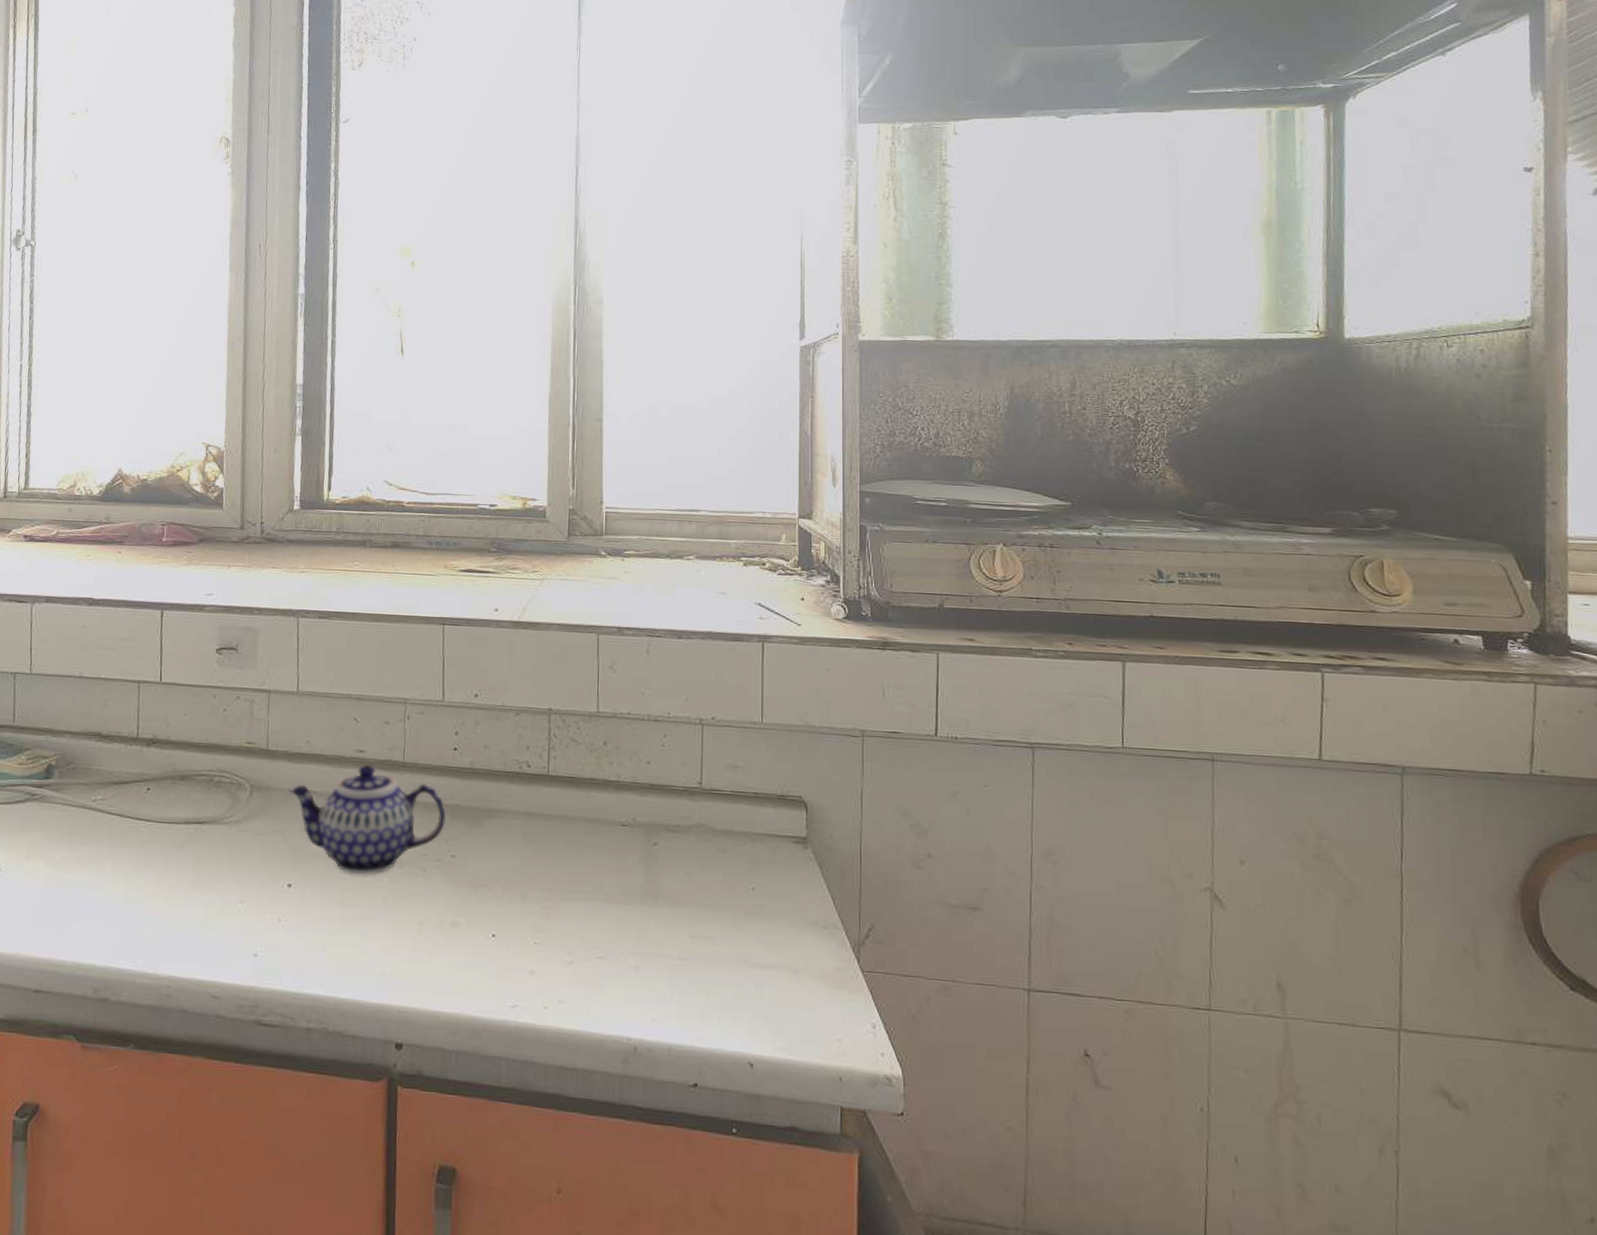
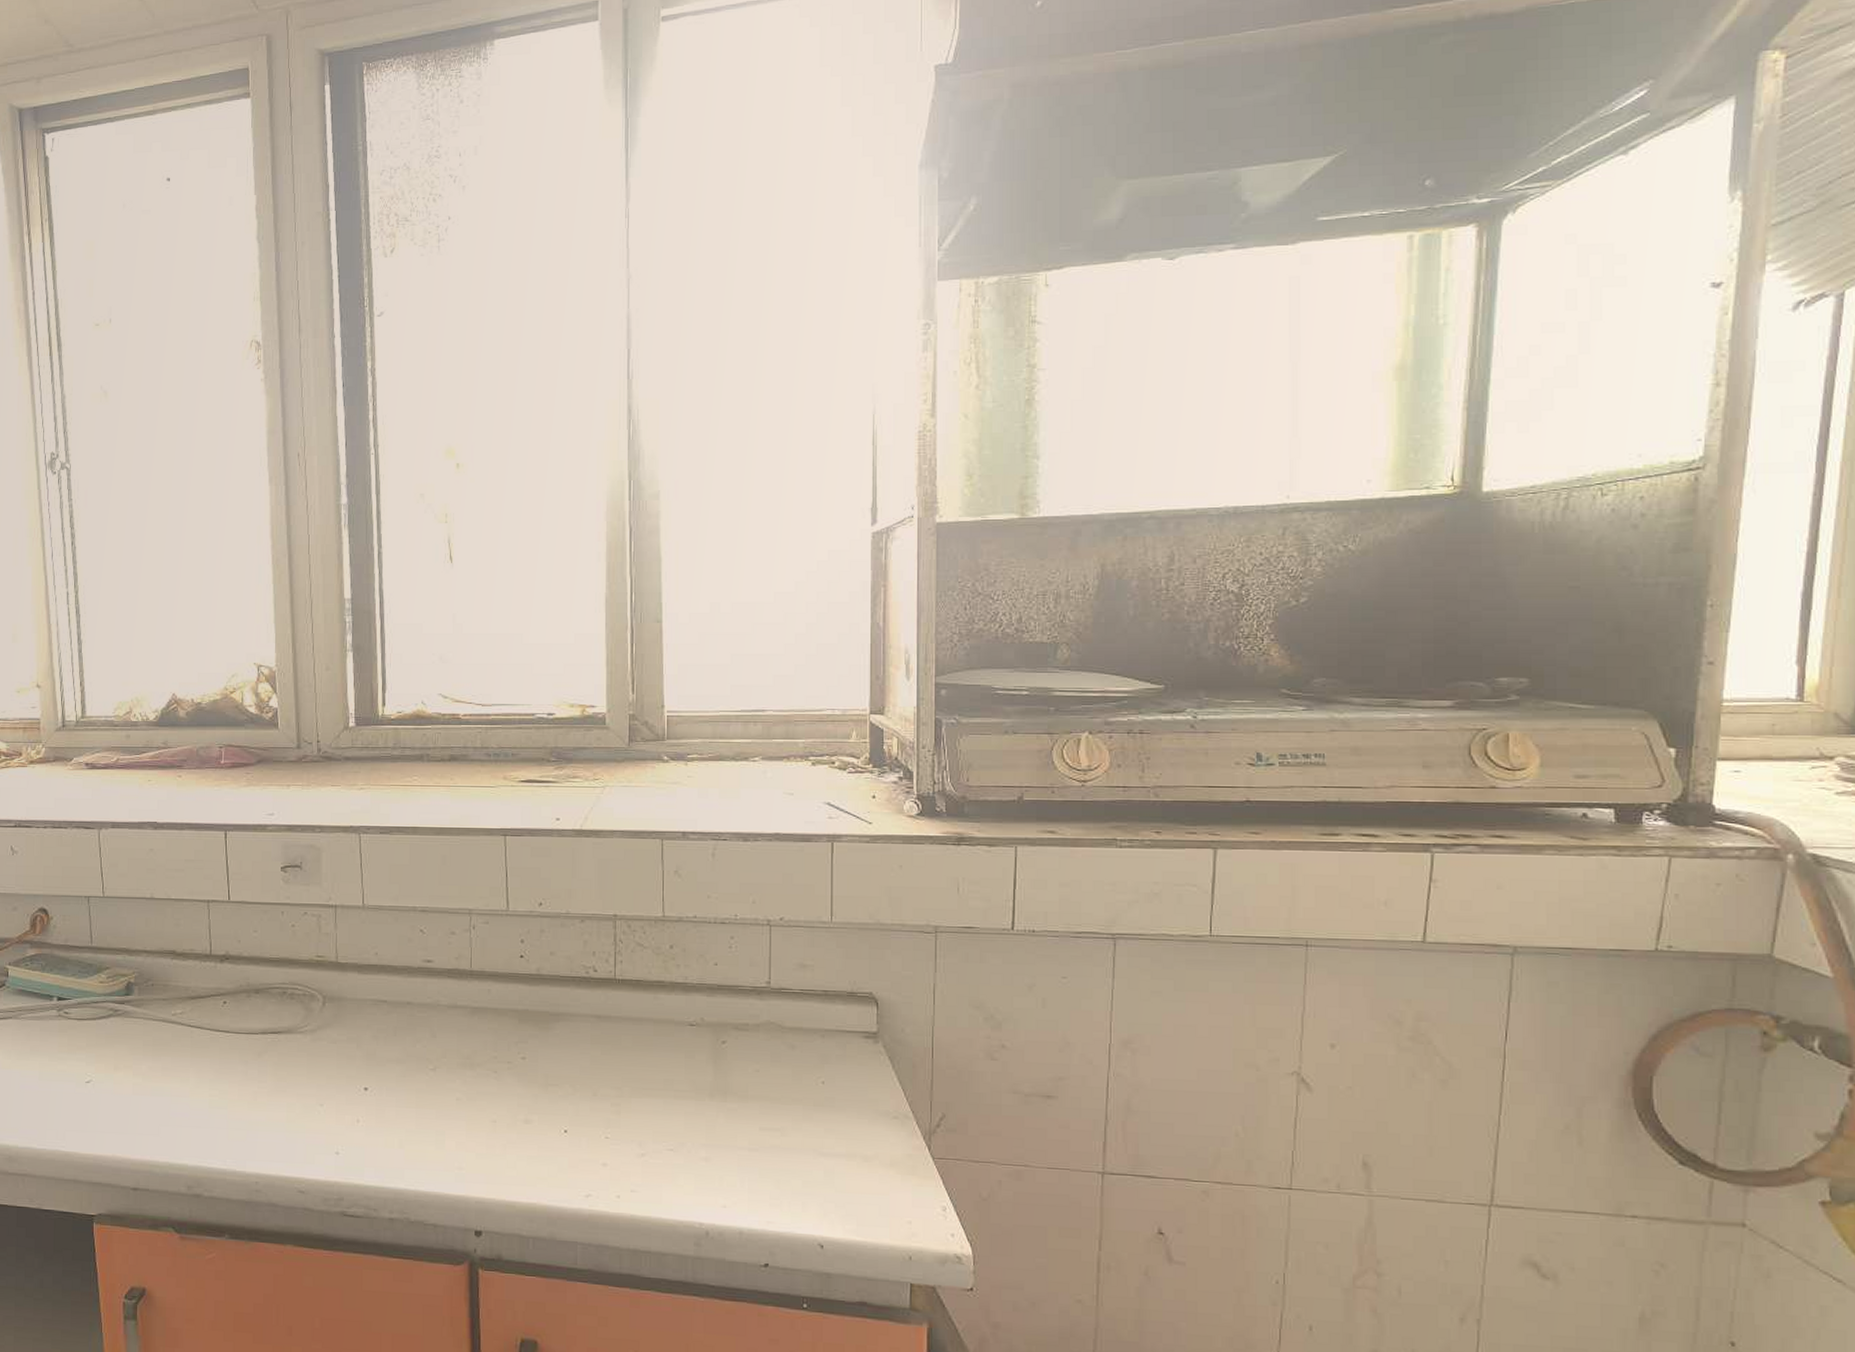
teapot: present [288,764,447,875] -> none [360,973,516,1078]

